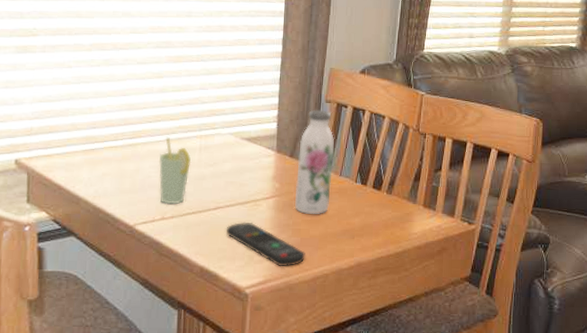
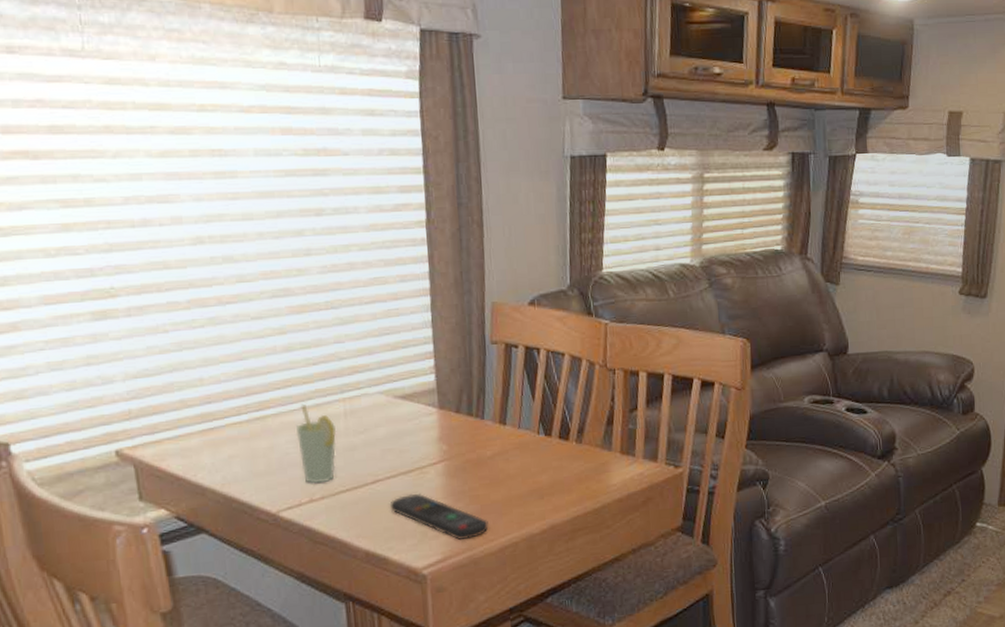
water bottle: present [295,109,334,214] -> none [465,353,510,477]

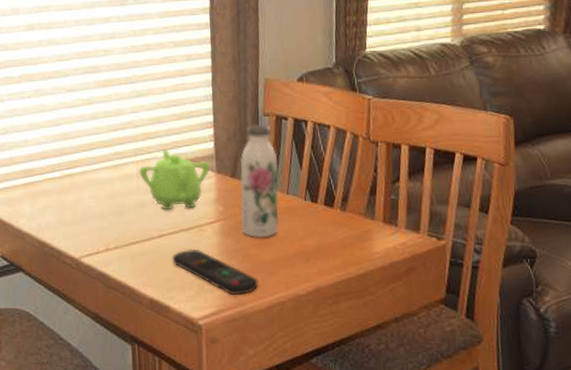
cup: present [296,403,337,484] -> none [97,164,130,235]
teapot: none [346,383,431,453] -> present [139,148,210,211]
water bottle: none [465,353,510,477] -> present [239,124,279,237]

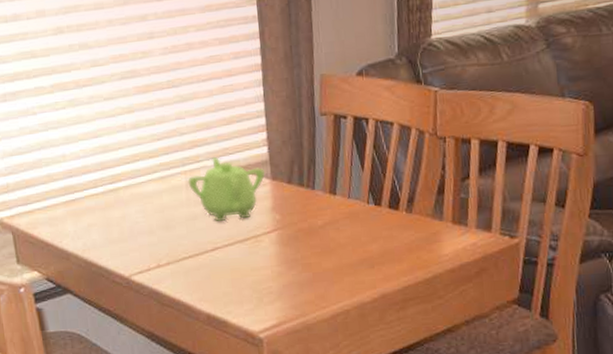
remote control: present [172,249,258,296] -> none [228,261,321,307]
water bottle: present [239,124,279,237] -> none [296,124,340,246]

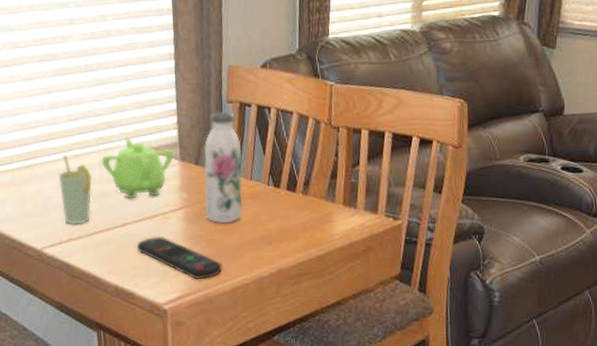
cup: none [144,176,180,251] -> present [58,154,93,225]
remote control: none [228,261,321,307] -> present [136,236,223,280]
water bottle: none [296,124,340,246] -> present [203,111,243,223]

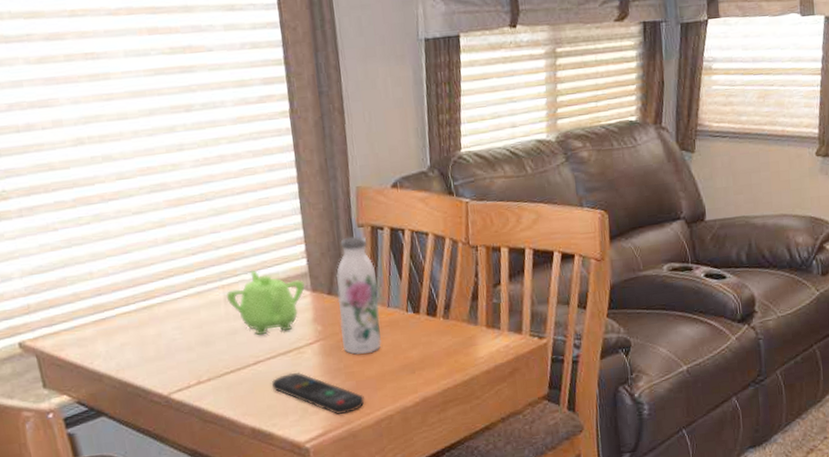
cup: present [58,154,93,225] -> none [181,292,220,367]

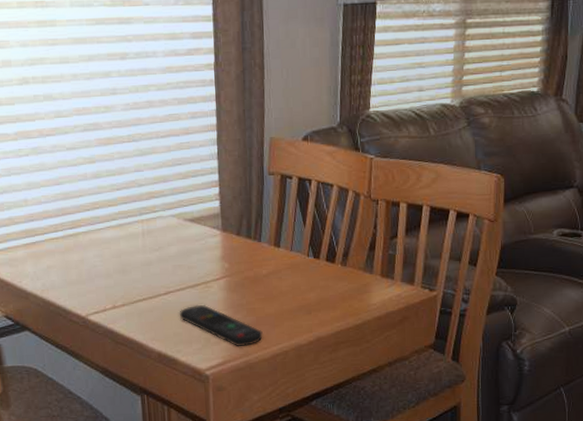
teapot: present [226,270,305,336] -> none [144,207,216,268]
water bottle: present [335,235,381,355] -> none [245,183,283,293]

